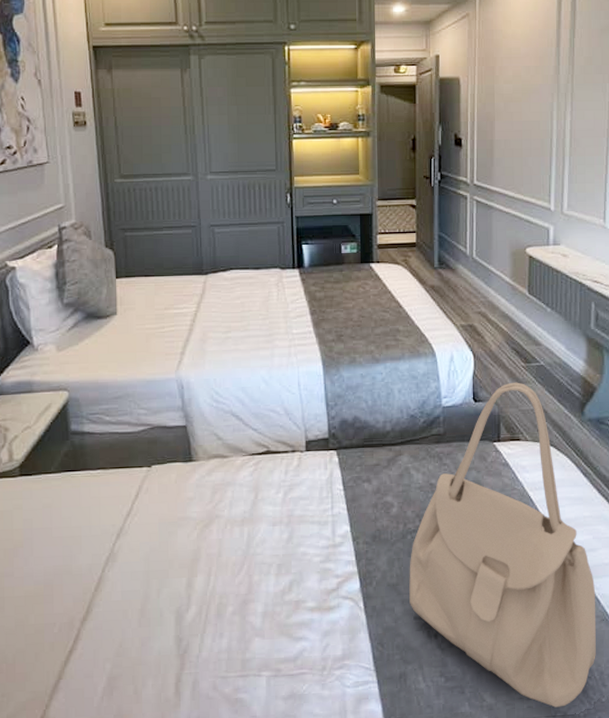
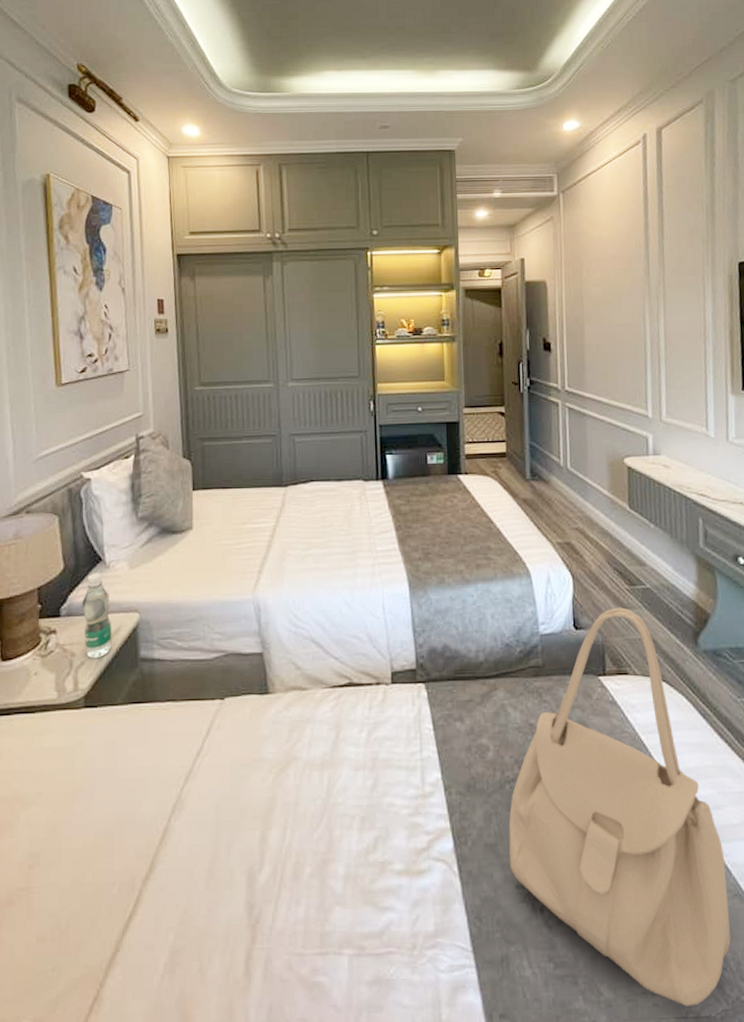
bottle: none [13,355,43,433] -> present [82,573,112,659]

